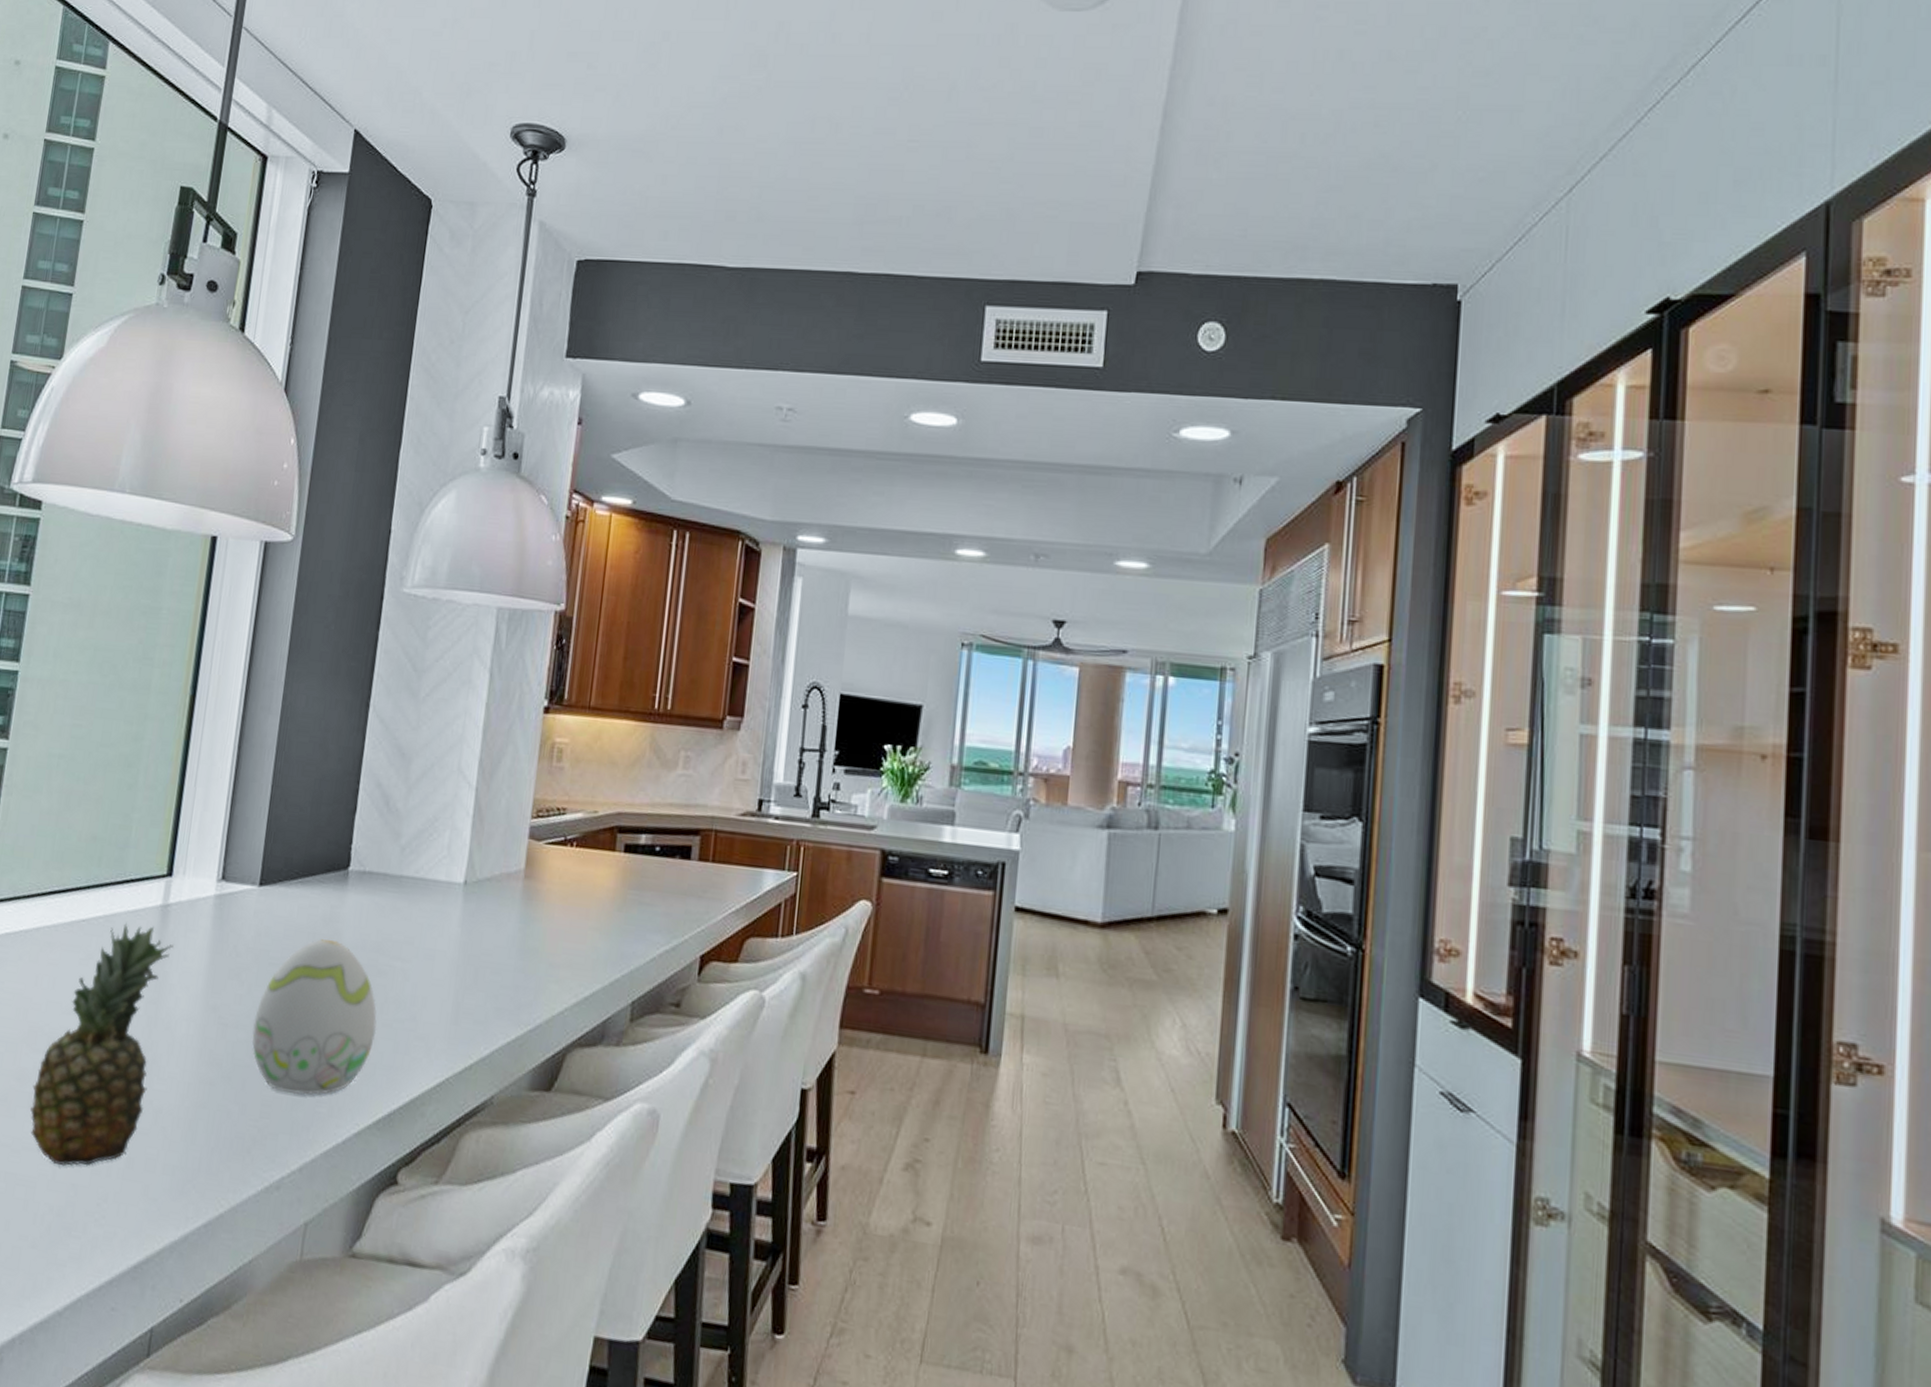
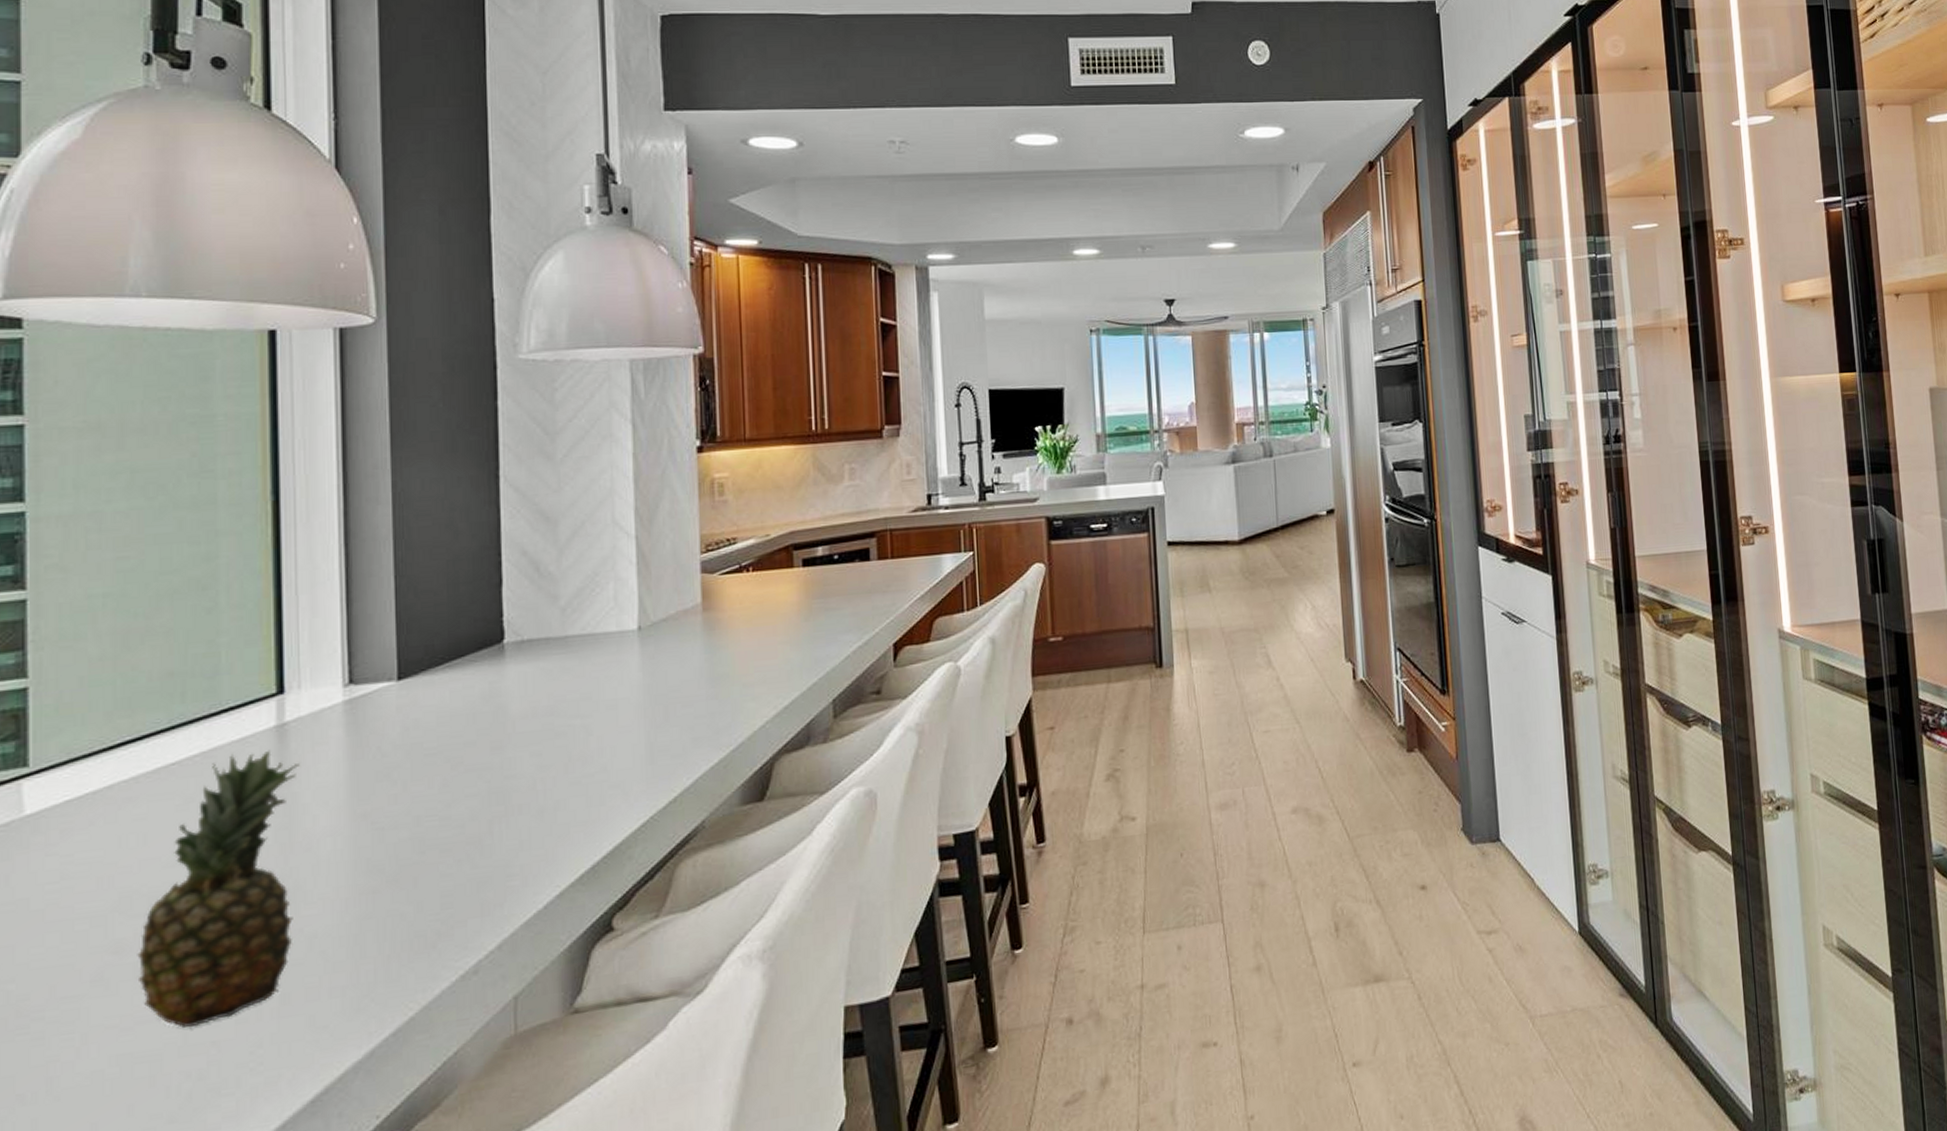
decorative egg: present [251,939,377,1096] -> none [416,715,564,879]

